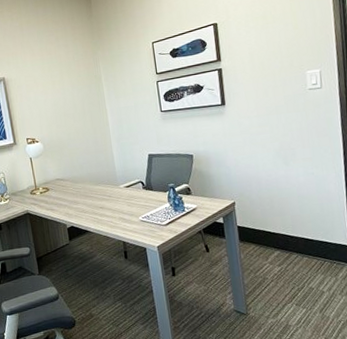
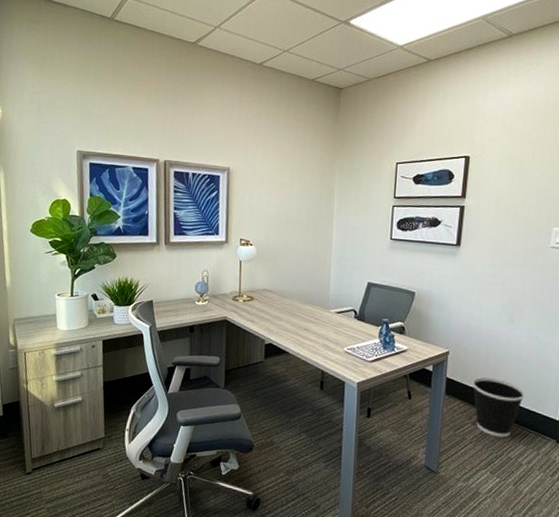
wastebasket: none [262,218,313,272] -> present [472,377,525,438]

